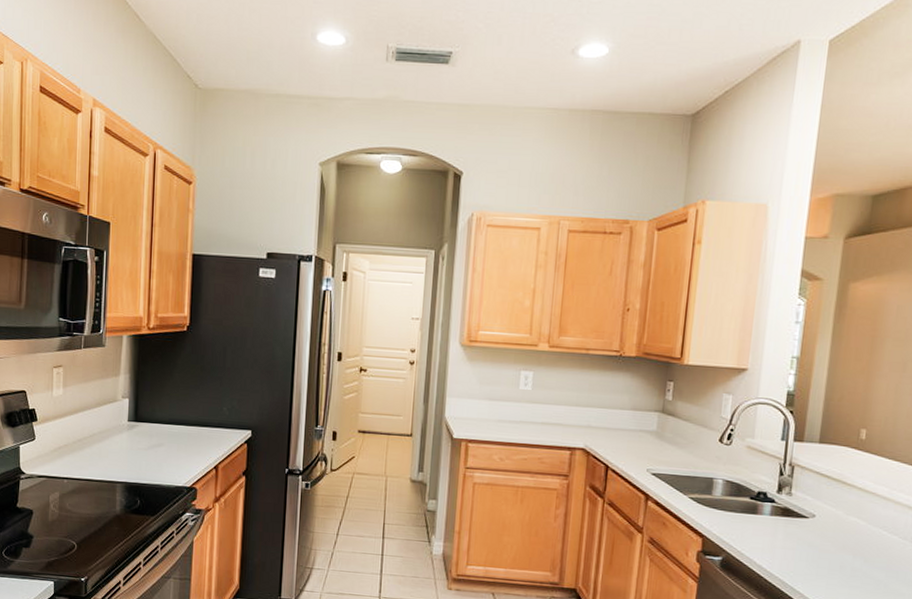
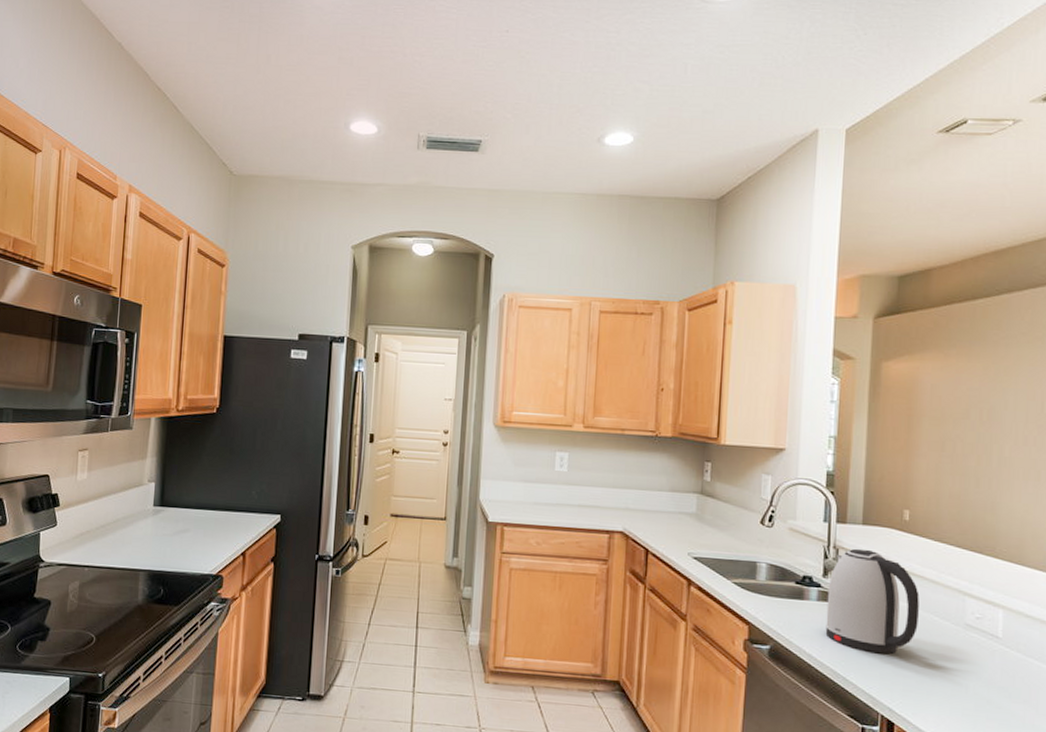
kettle: none [776,466,870,566] -> present [825,548,920,654]

